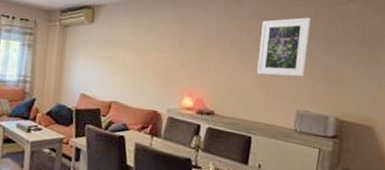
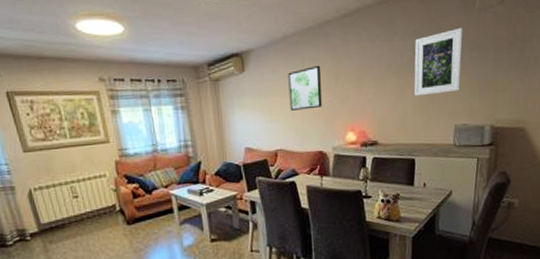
wall art: none [131,28,167,68] -> present [288,65,322,111]

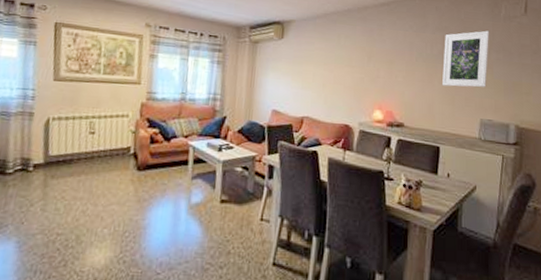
wall art: present [288,65,322,111] -> none [322,43,356,83]

